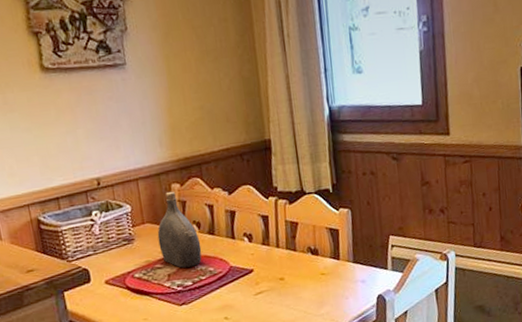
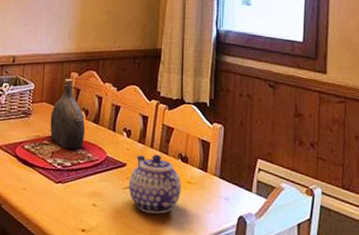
teapot: none [259,252,316,314] -> present [128,154,182,214]

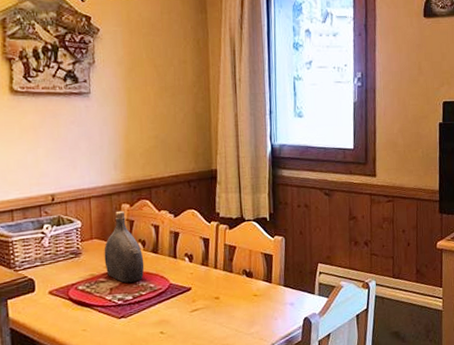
teapot: present [128,154,182,214] -> none [195,273,249,331]

